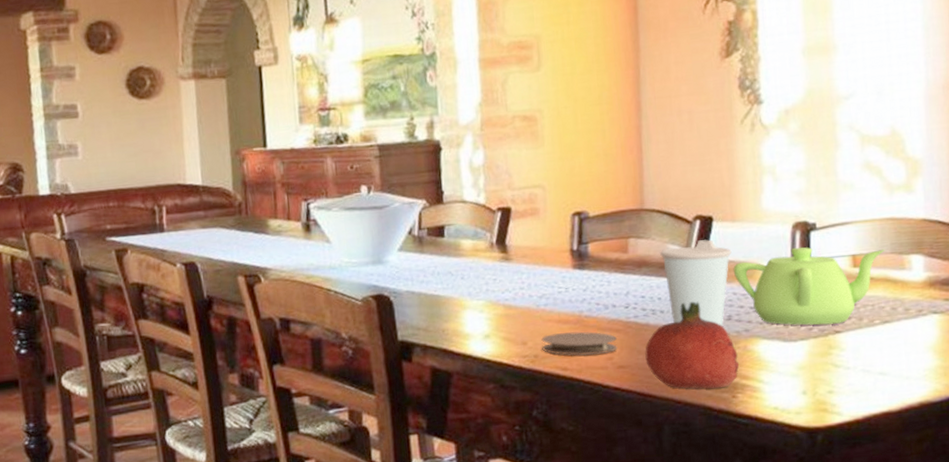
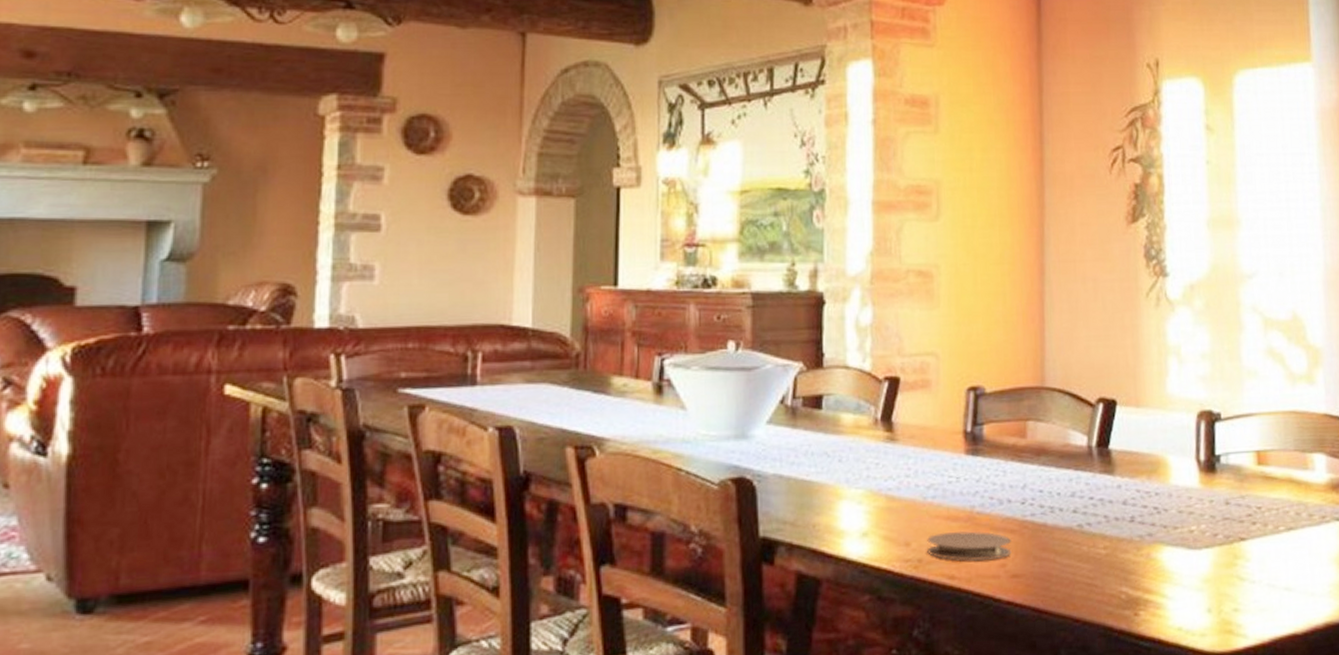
fruit: present [645,301,740,389] -> none [1041,498,1142,605]
cup: present [660,239,732,326] -> none [1060,426,1136,529]
teapot: present [733,247,885,326] -> none [1136,439,1289,531]

